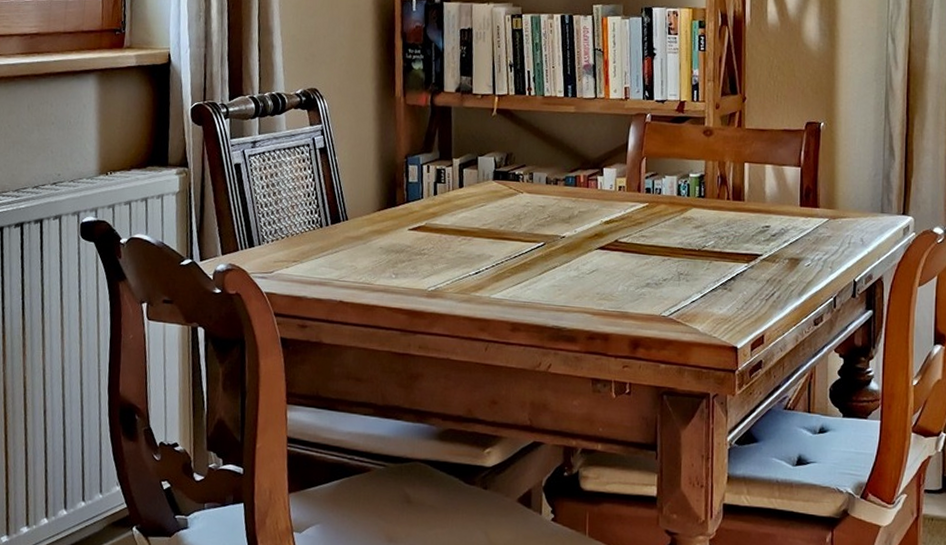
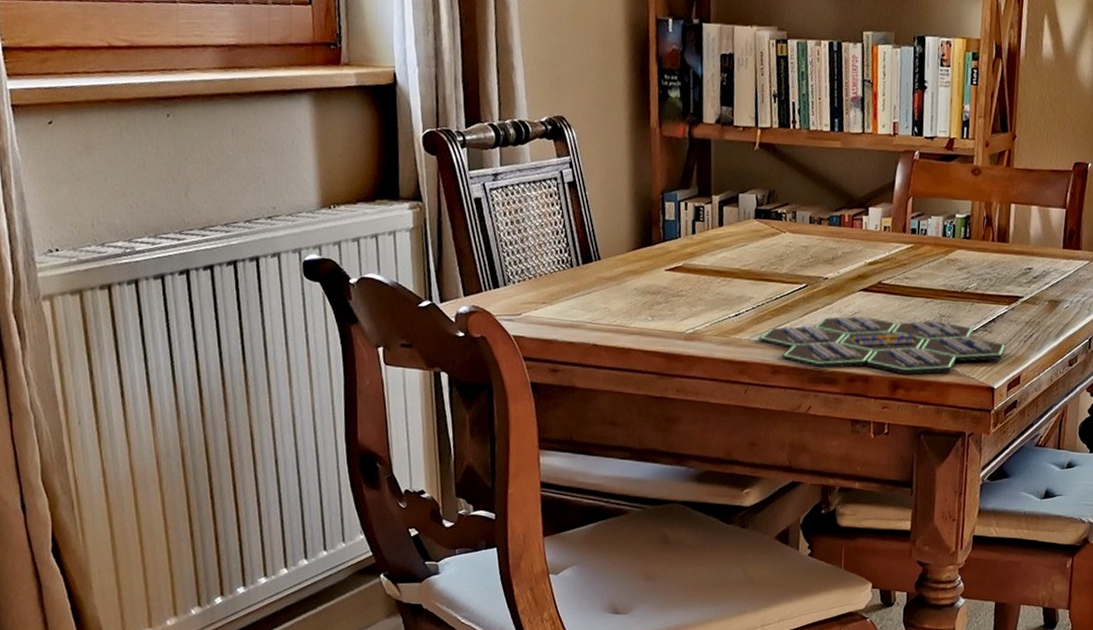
board game: none [499,273,748,334] -> present [759,315,1006,375]

